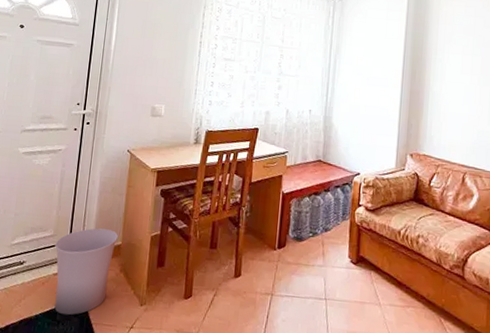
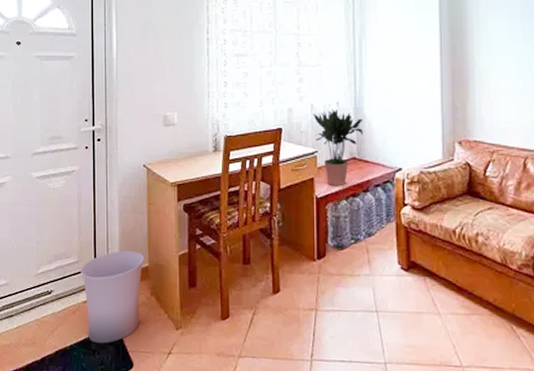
potted plant: none [287,115,330,185] -> present [313,109,364,187]

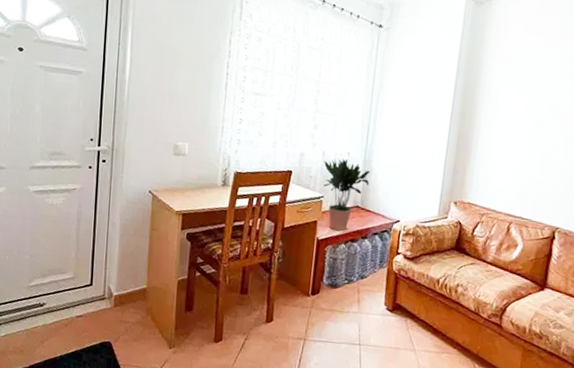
waste bin: present [81,251,144,344] -> none [76,271,143,357]

